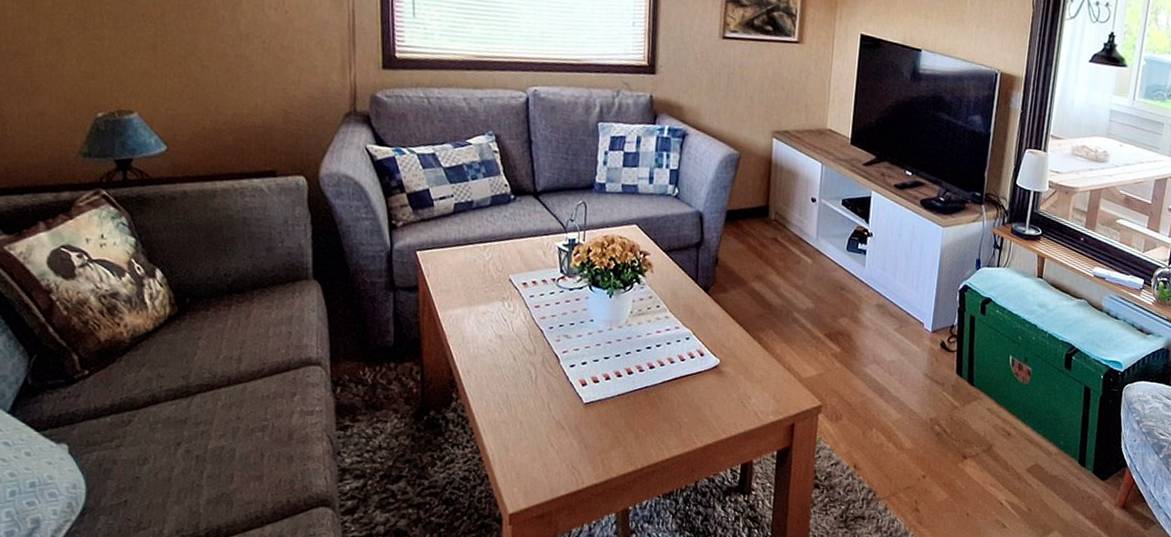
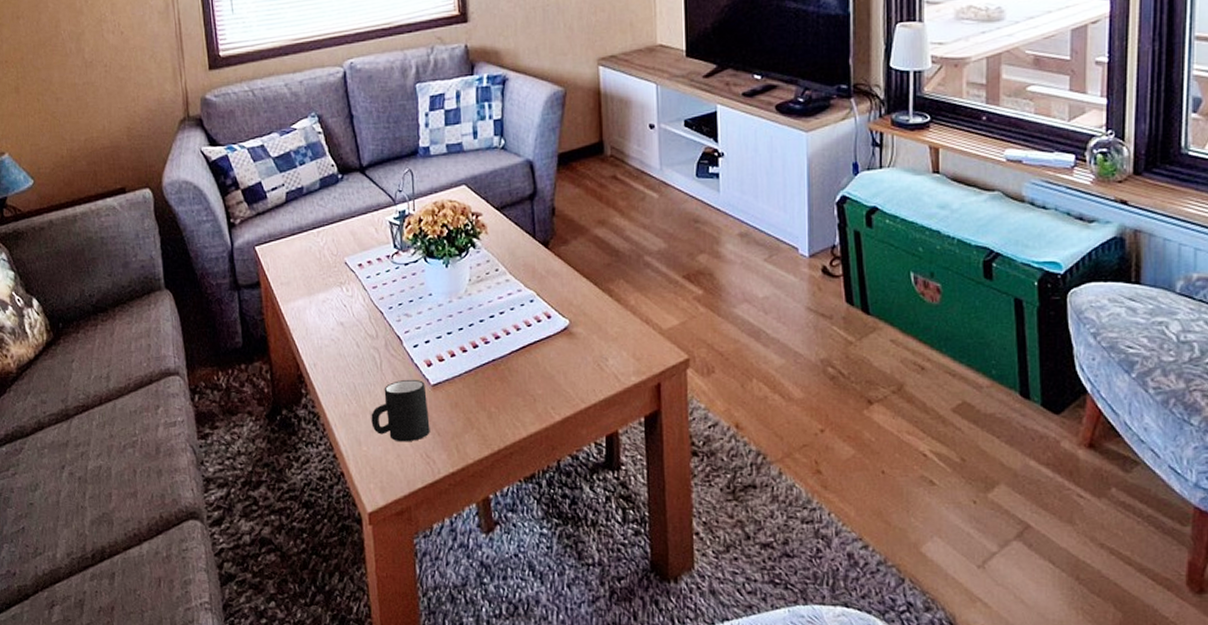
mug: none [521,395,579,453] -> present [371,379,430,442]

